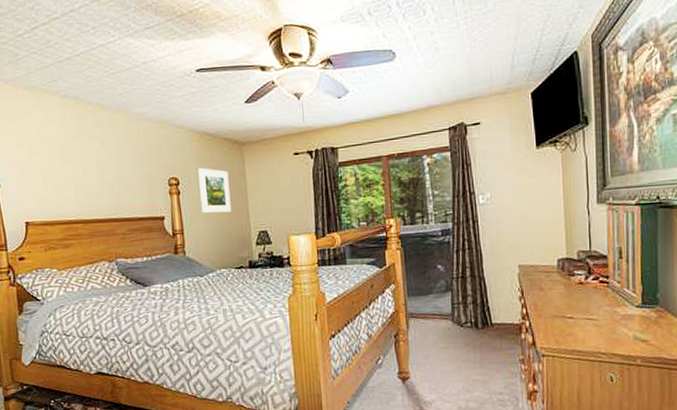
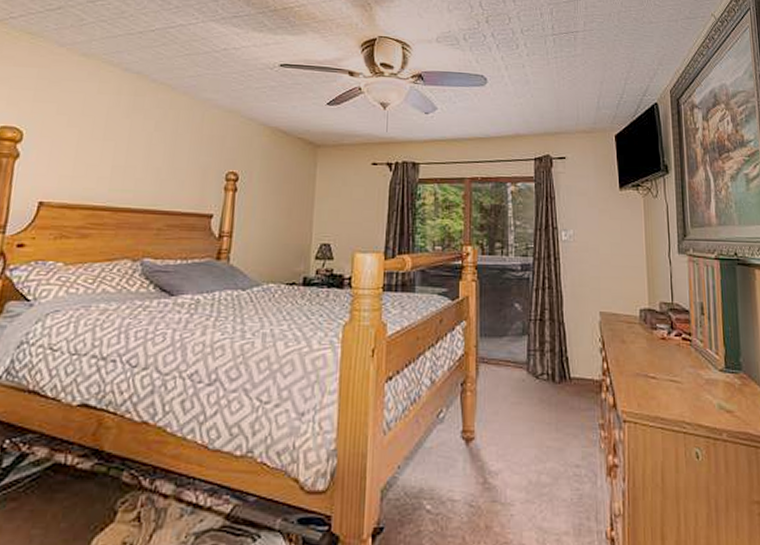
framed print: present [198,168,232,214] -> none [258,166,296,218]

